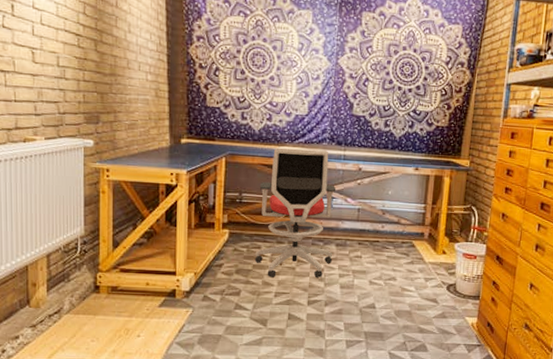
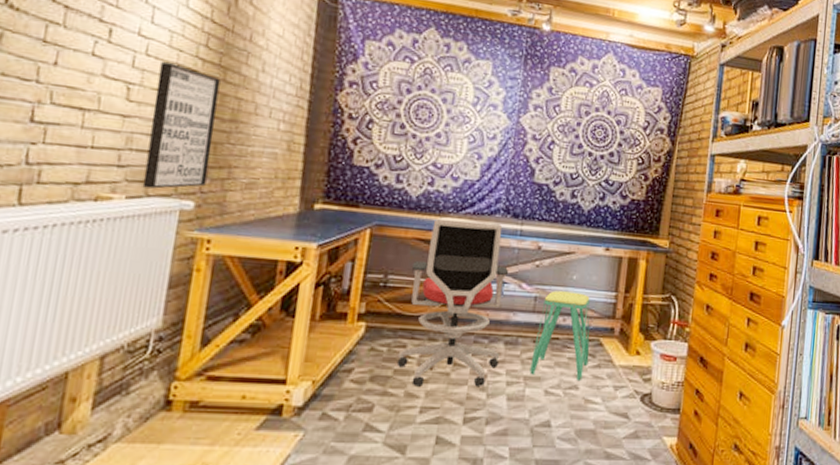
wall art: none [53,29,100,131] -> present [142,62,220,189]
stool: none [357,203,404,274] -> present [529,290,590,382]

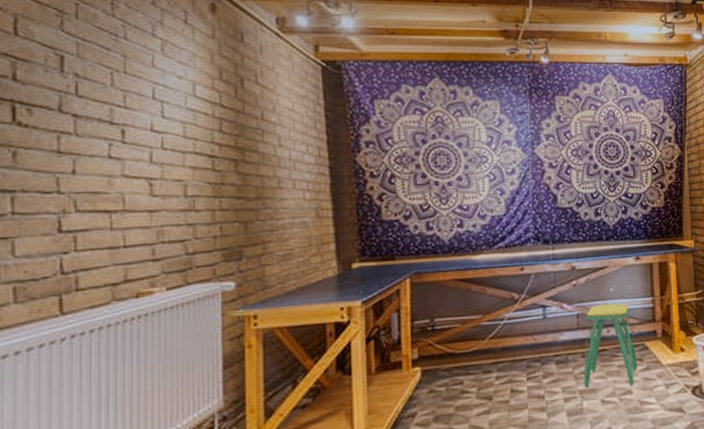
wall art: present [142,62,220,189] -> none [178,153,243,277]
office chair: present [396,218,509,387] -> none [455,252,554,419]

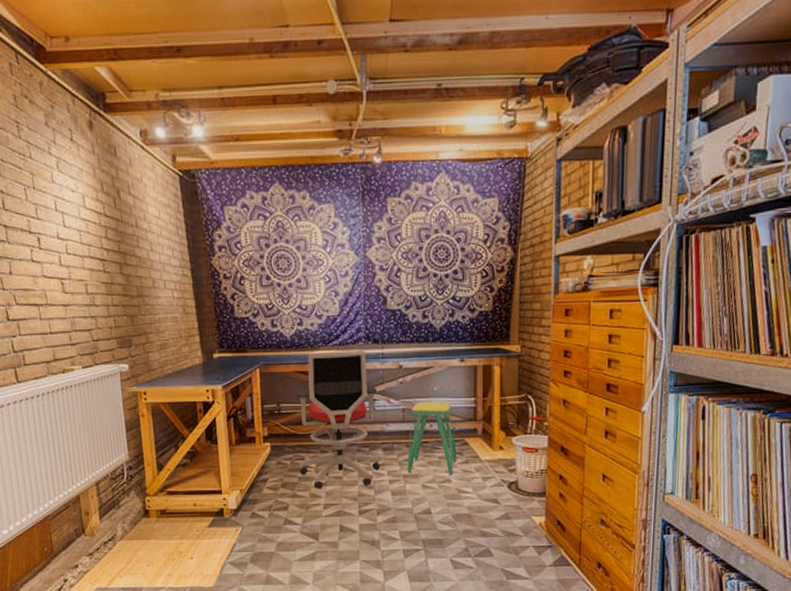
office chair: none [455,252,554,419] -> present [297,351,381,489]

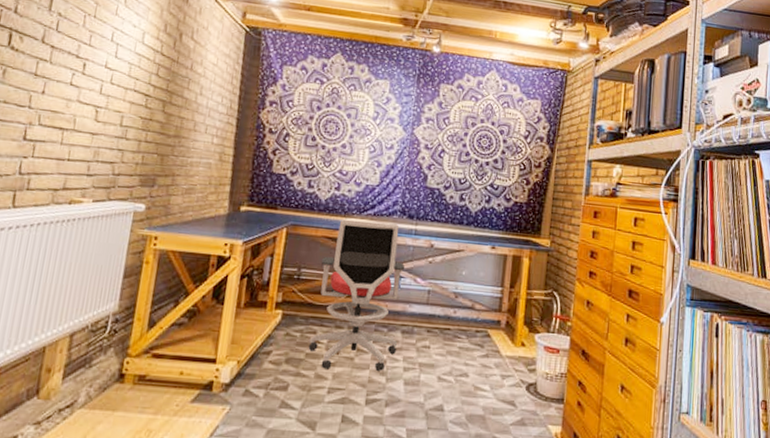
stool: present [407,401,457,476] -> none [424,285,478,370]

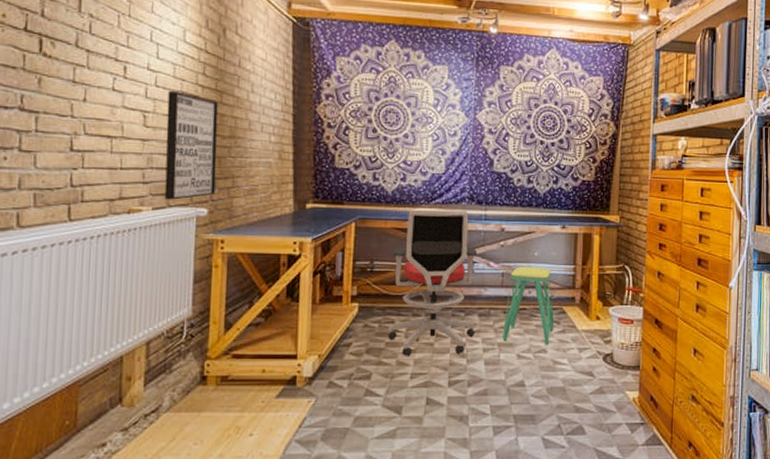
wall art: none [105,89,167,194] -> present [164,91,218,200]
stool: none [424,285,478,370] -> present [503,267,554,346]

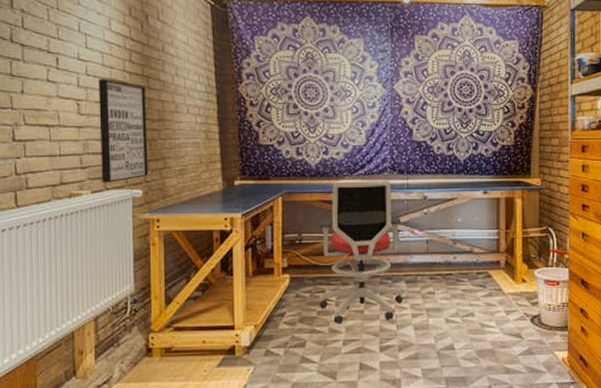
stool: present [503,267,554,346] -> none [430,233,481,309]

